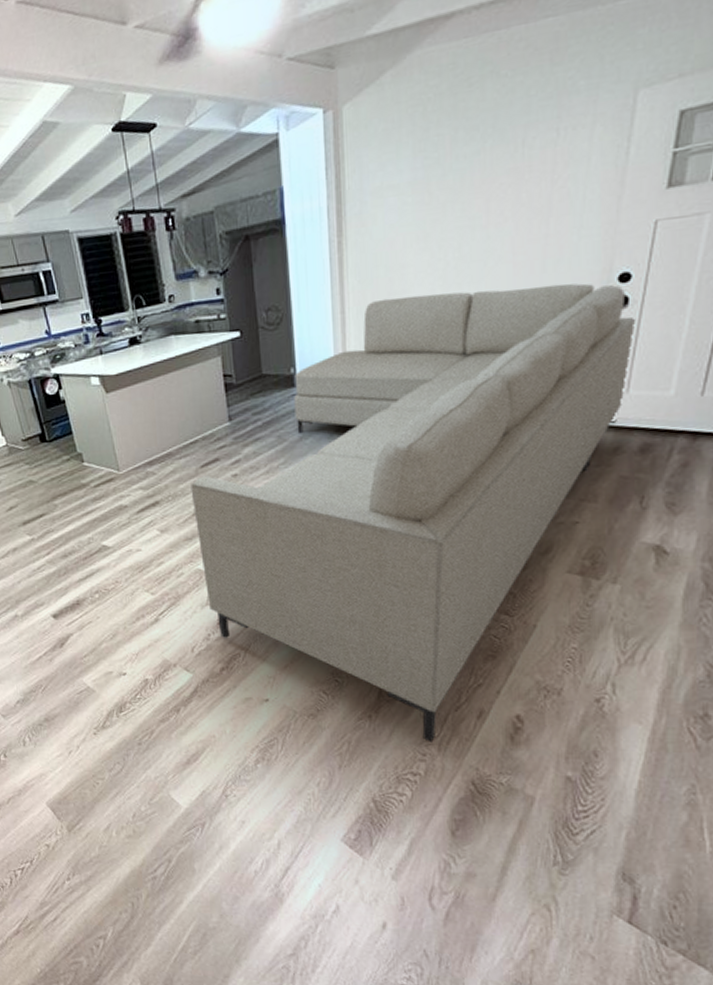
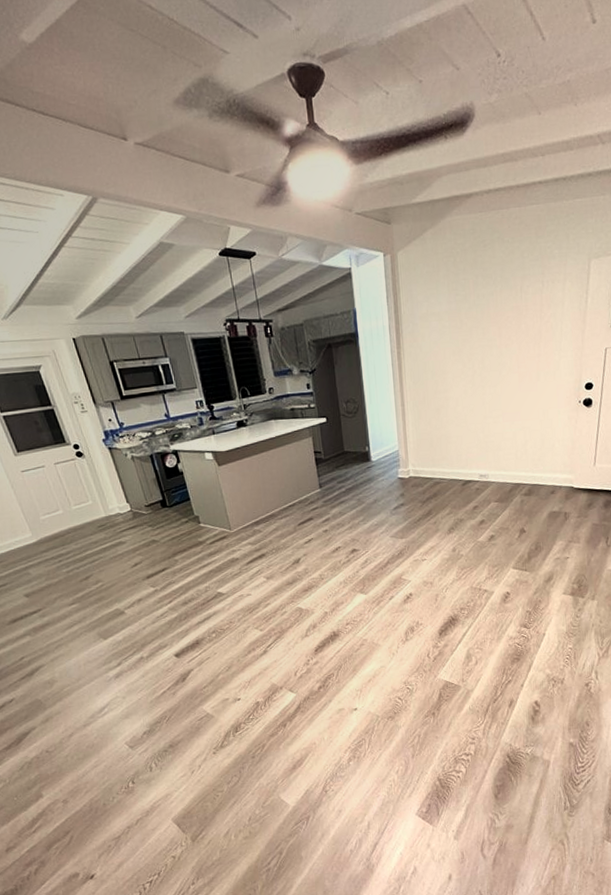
sofa: present [191,283,637,742] -> none [290,389,598,729]

